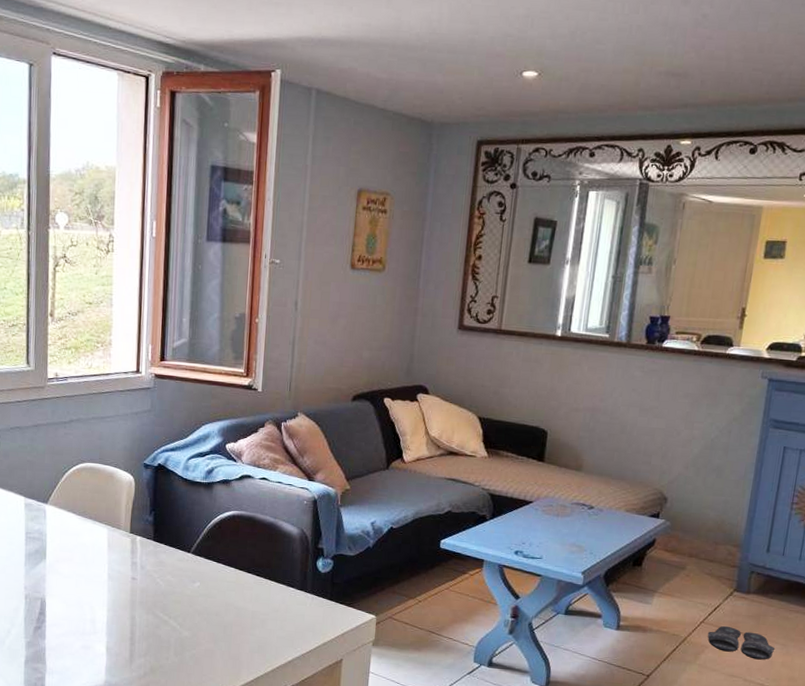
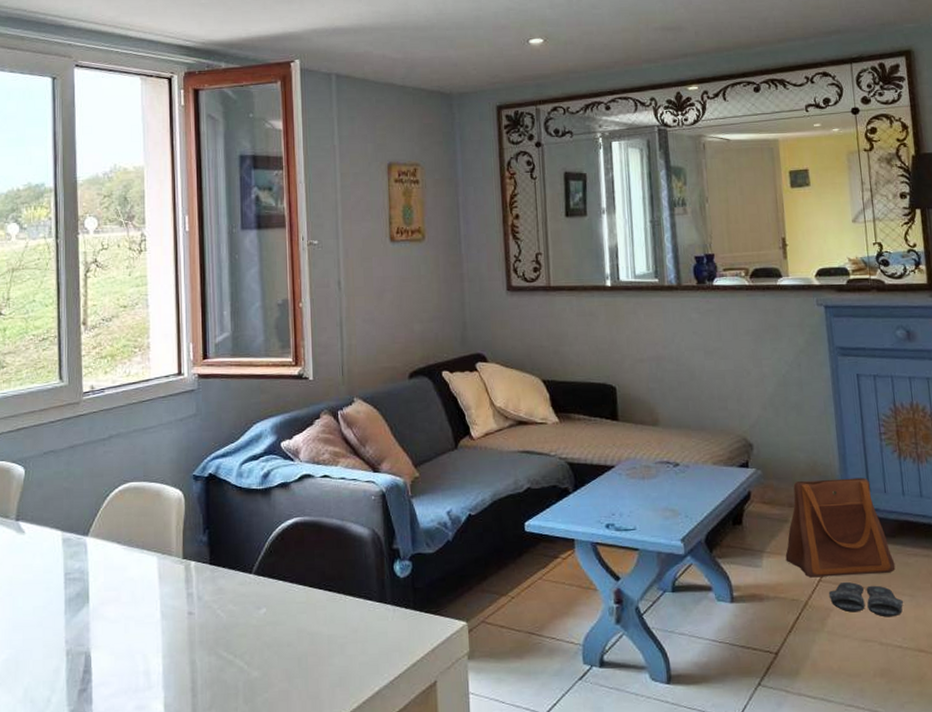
shopping bag: none [675,536,776,624] -> present [785,477,896,578]

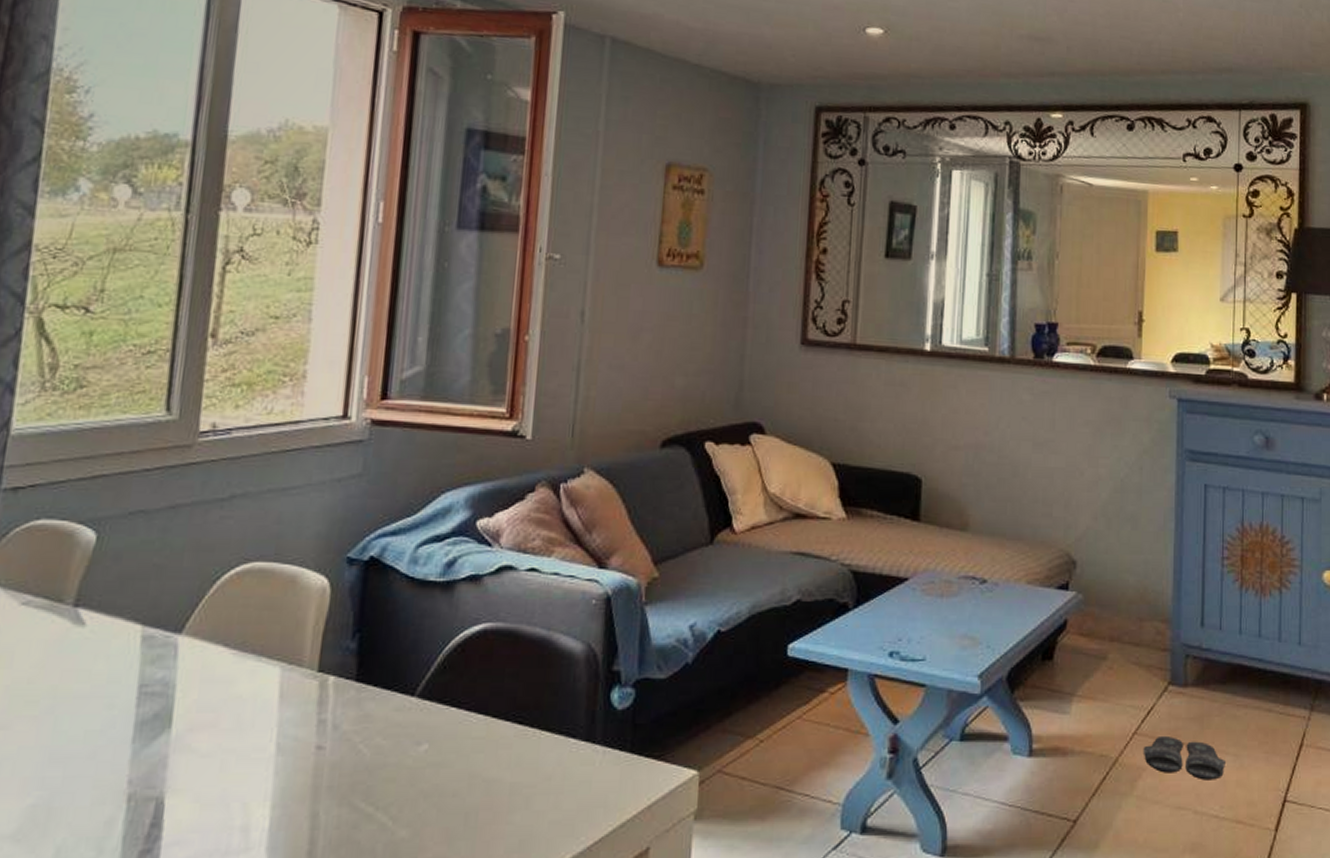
shopping bag: present [785,477,896,578] -> none [1098,609,1222,729]

